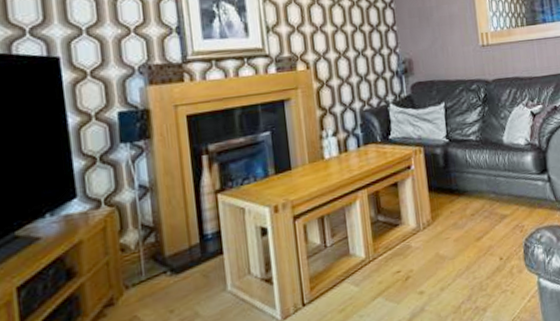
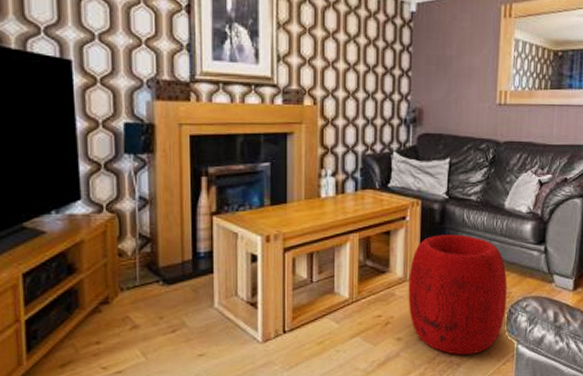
pouf: none [422,175,522,300] -> present [408,234,507,356]

